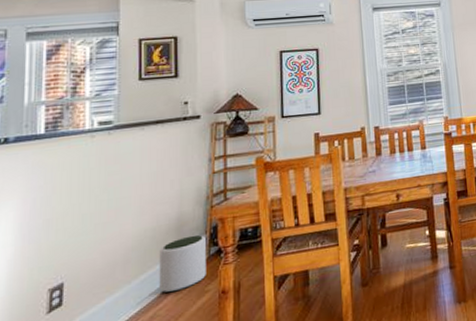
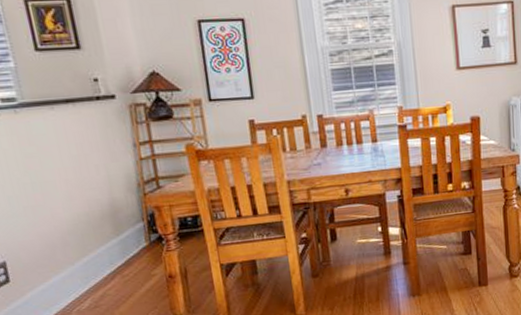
plant pot: present [159,235,206,293] -> none [97,221,150,275]

